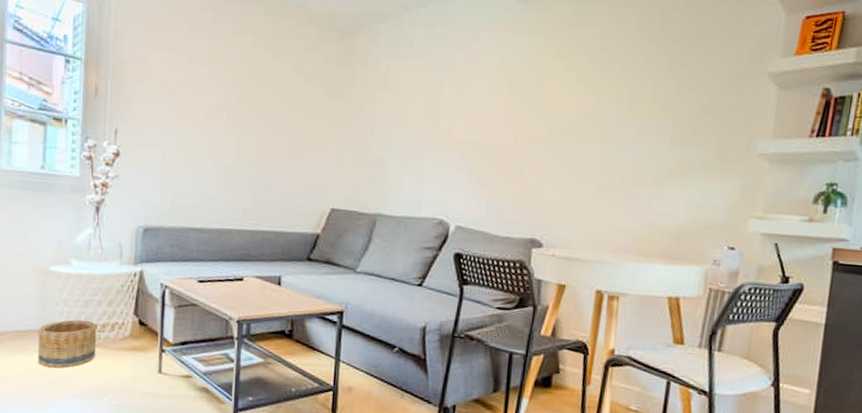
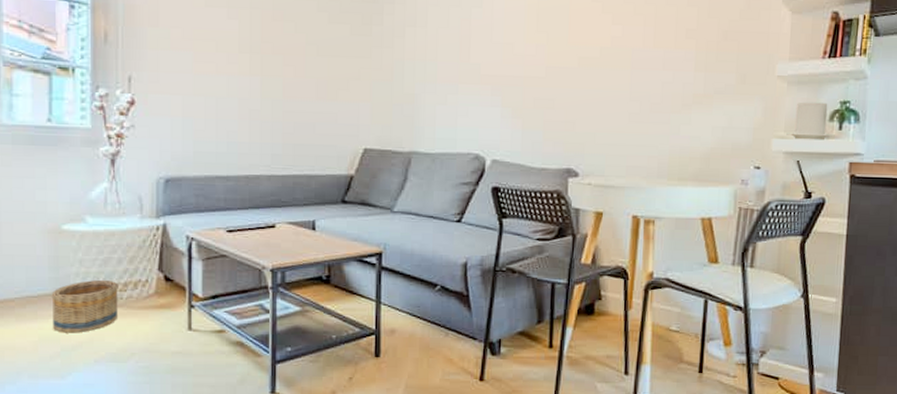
candle: none [765,182,819,224] -> present [786,102,835,141]

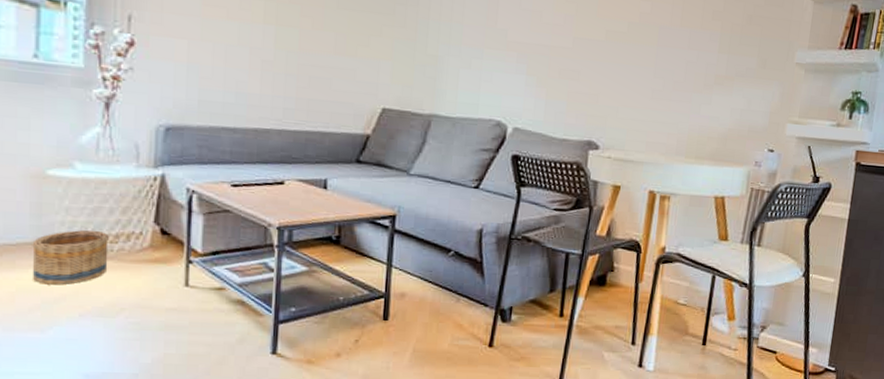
candle: present [786,102,835,141] -> none [800,90,845,128]

